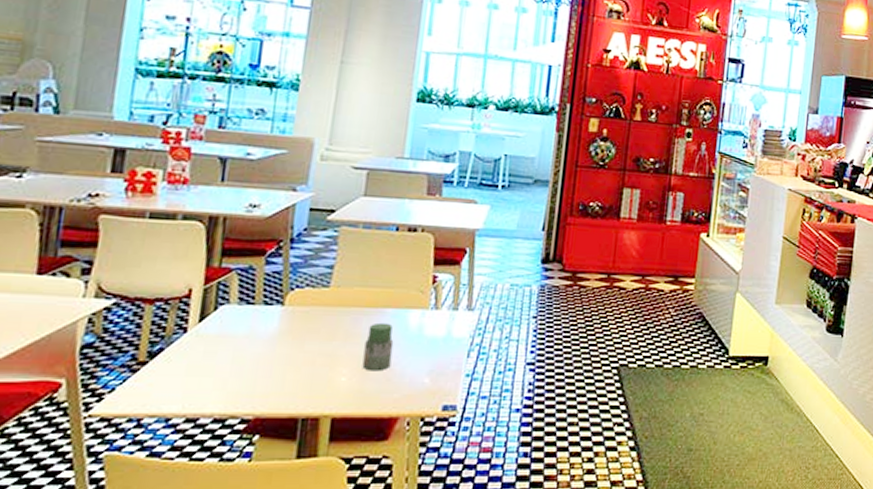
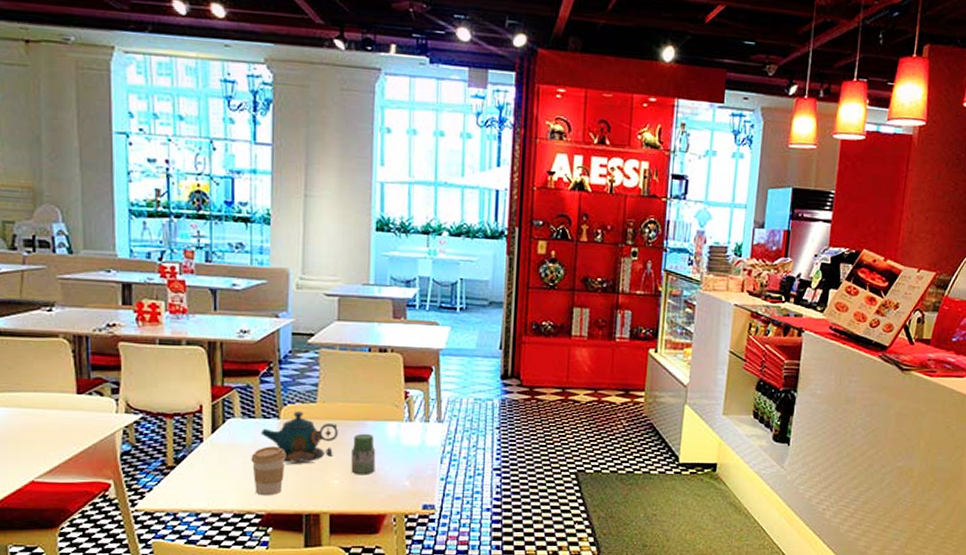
coffee cup: none [243,338,287,397] -> present [251,446,286,496]
teapot: none [258,297,352,360] -> present [260,411,338,465]

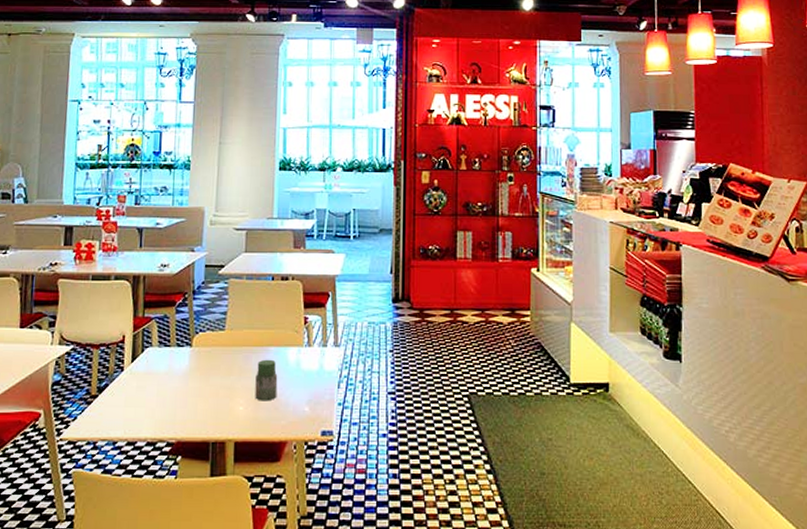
coffee cup: present [251,446,286,496] -> none [165,374,197,424]
teapot: present [260,411,338,465] -> none [174,339,244,392]

